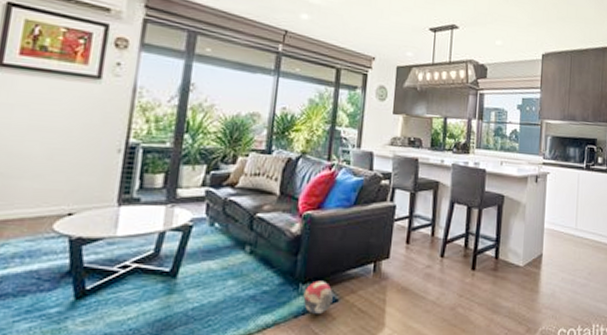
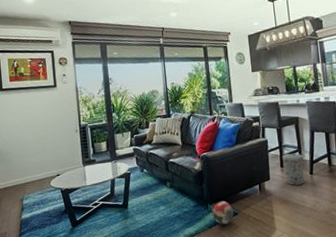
trash can: none [409,226,436,270] -> present [282,152,305,186]

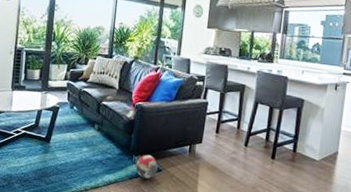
trash can: present [282,152,305,186] -> none [217,120,242,155]

